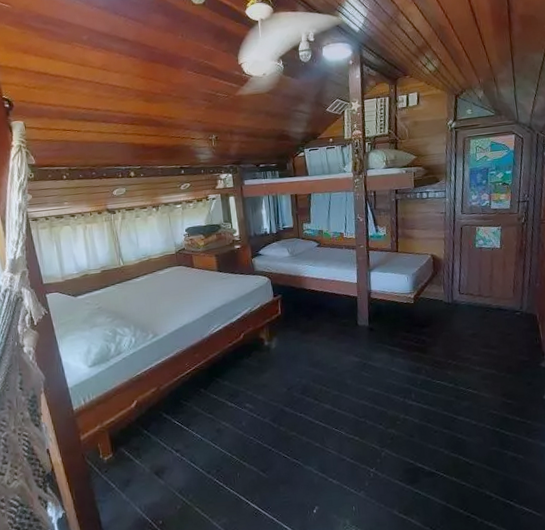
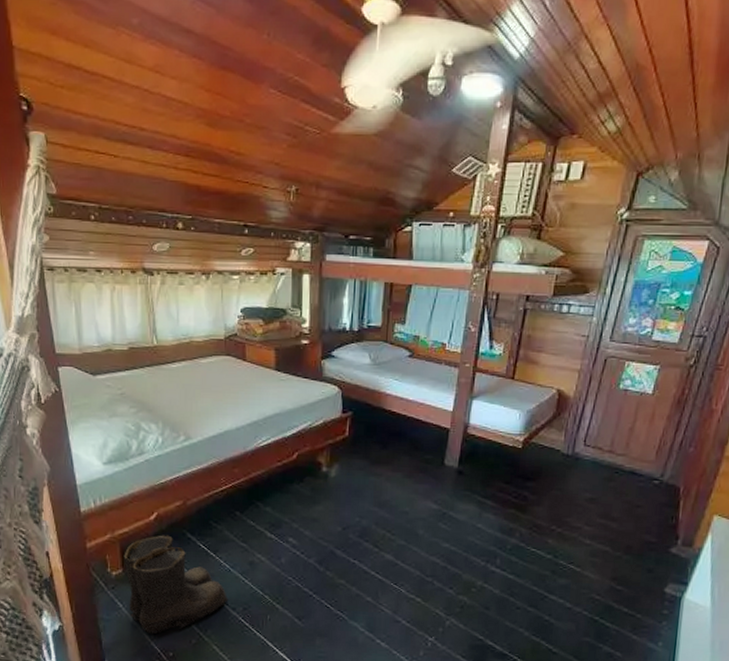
boots: none [112,418,204,507] -> present [124,535,229,634]

